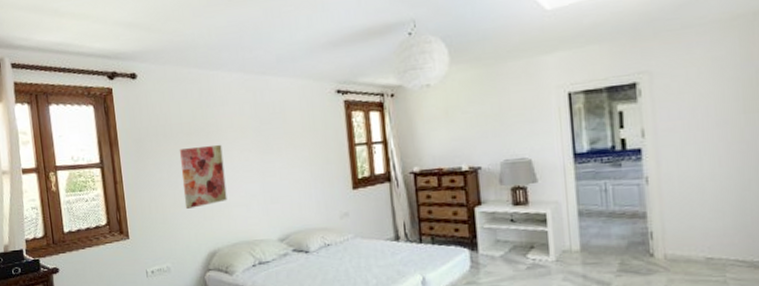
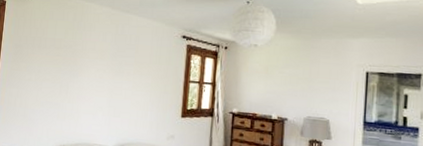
wall art: present [179,144,227,209] -> none [43,59,83,109]

